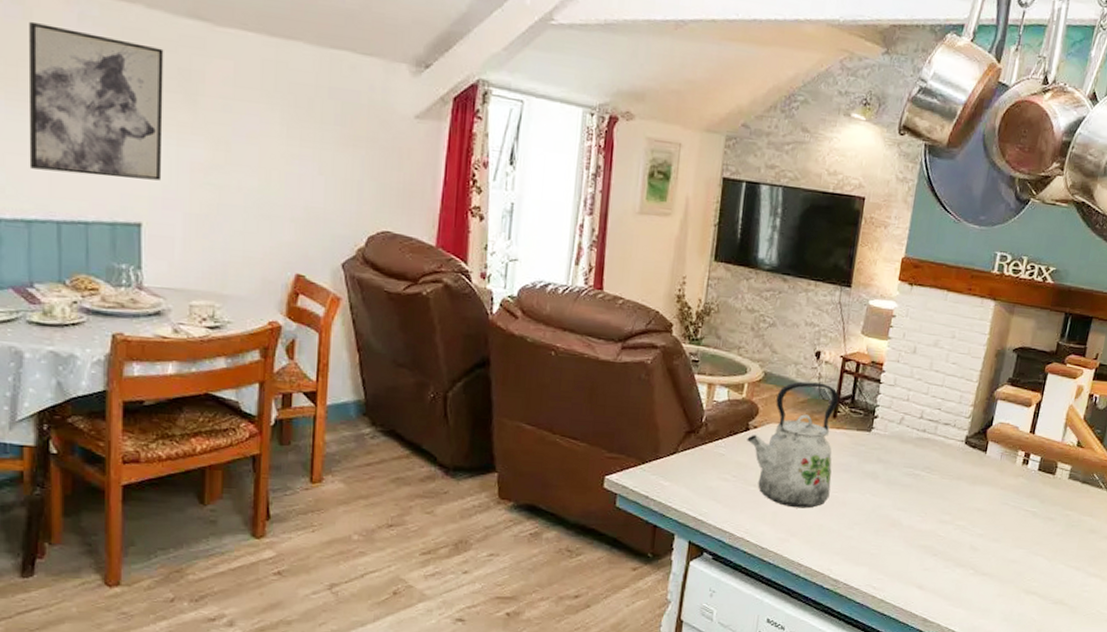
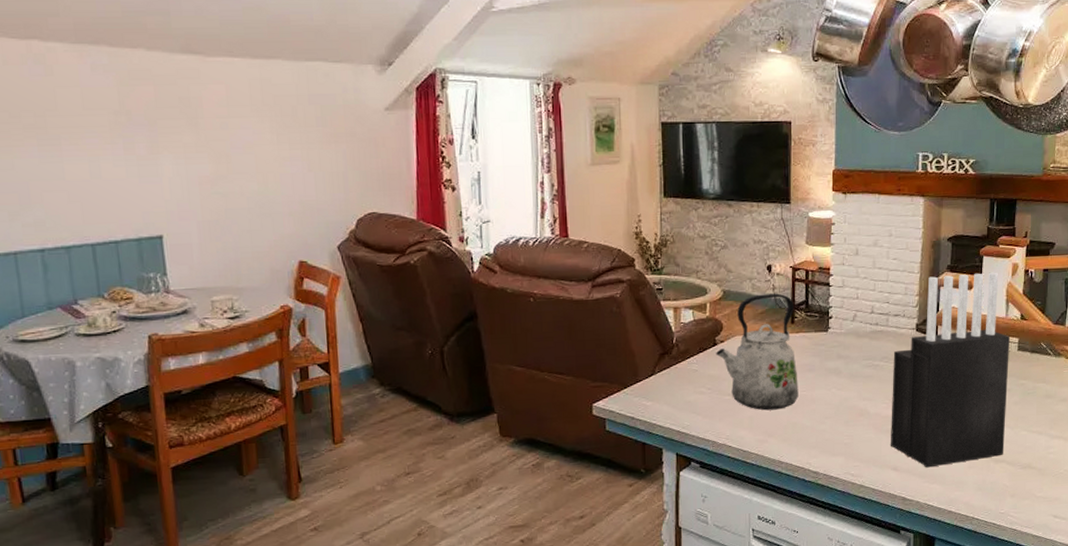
wall art: present [28,21,164,181] -> none [51,76,174,202]
knife block: none [919,387,1062,591] -> present [891,272,1010,468]

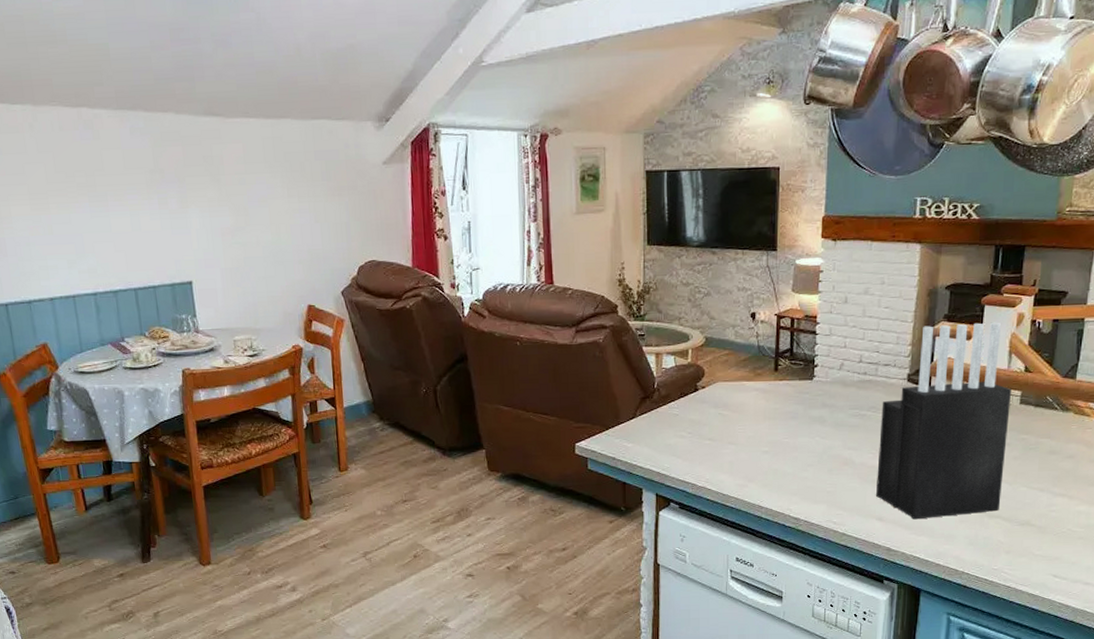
kettle: present [716,293,799,411] -> none [697,341,781,456]

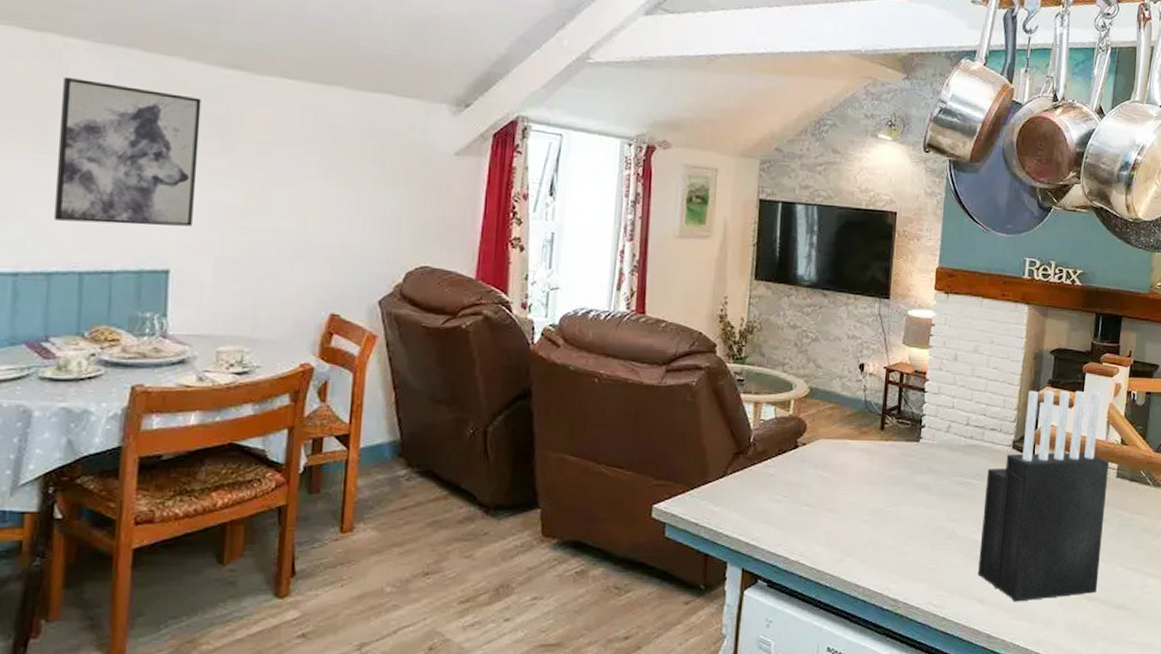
wall art: none [98,140,201,251] -> present [53,76,202,226]

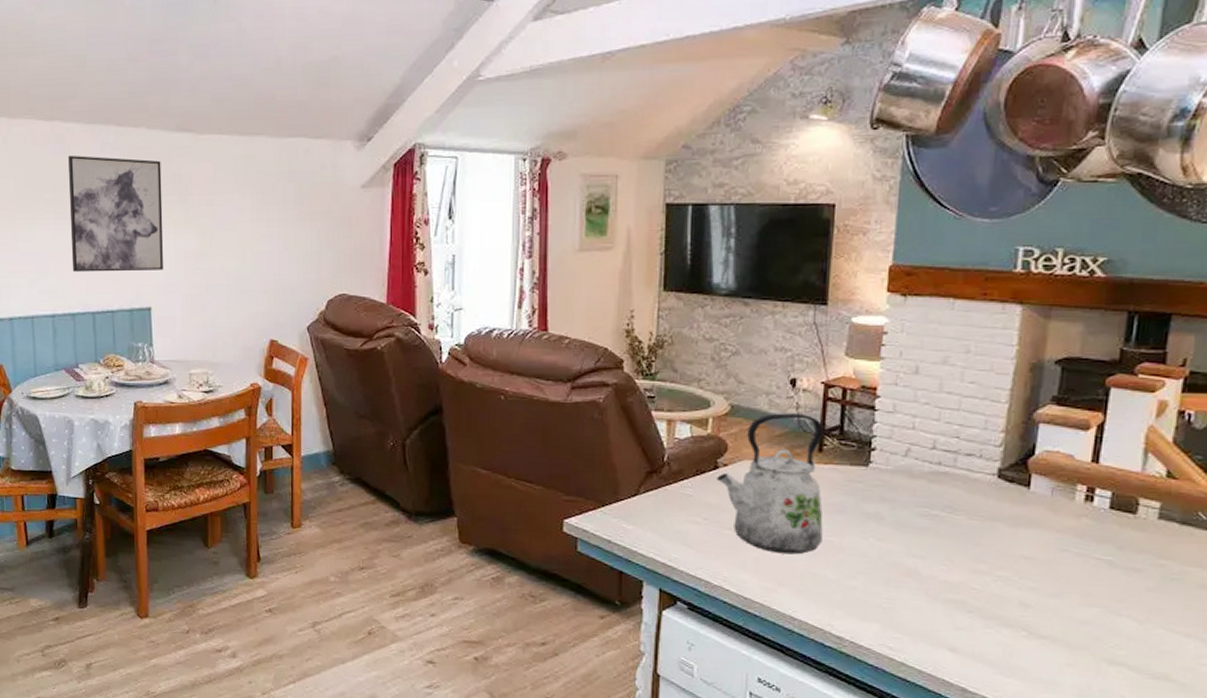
kettle: none [796,395,885,526] -> present [717,413,823,555]
knife block: present [978,390,1109,602] -> none [949,409,1146,657]

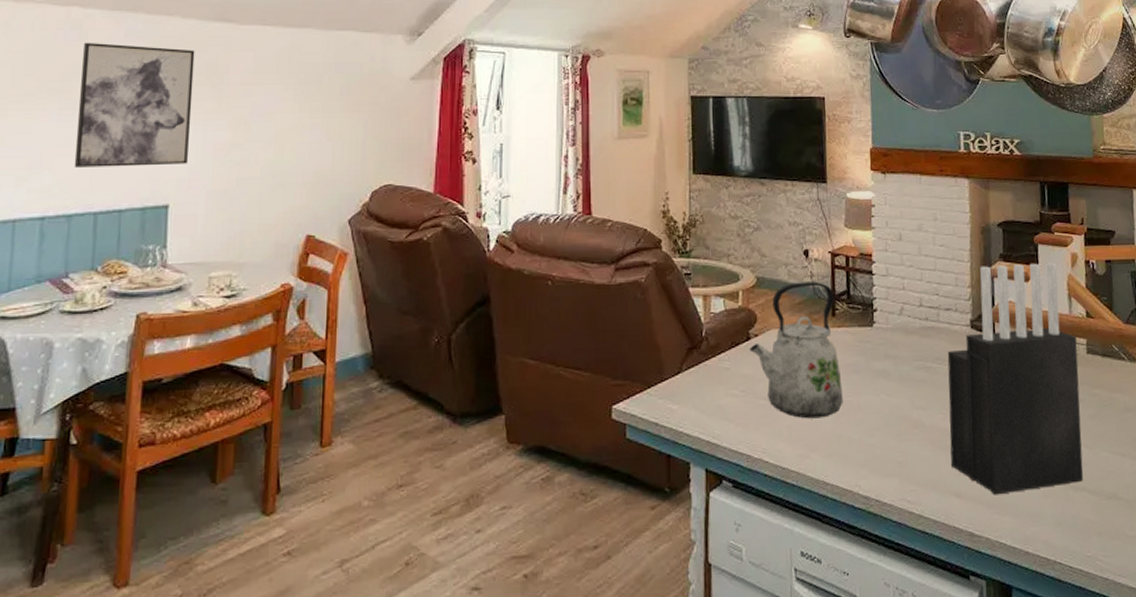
knife block: none [949,409,1146,657] -> present [947,262,1084,495]

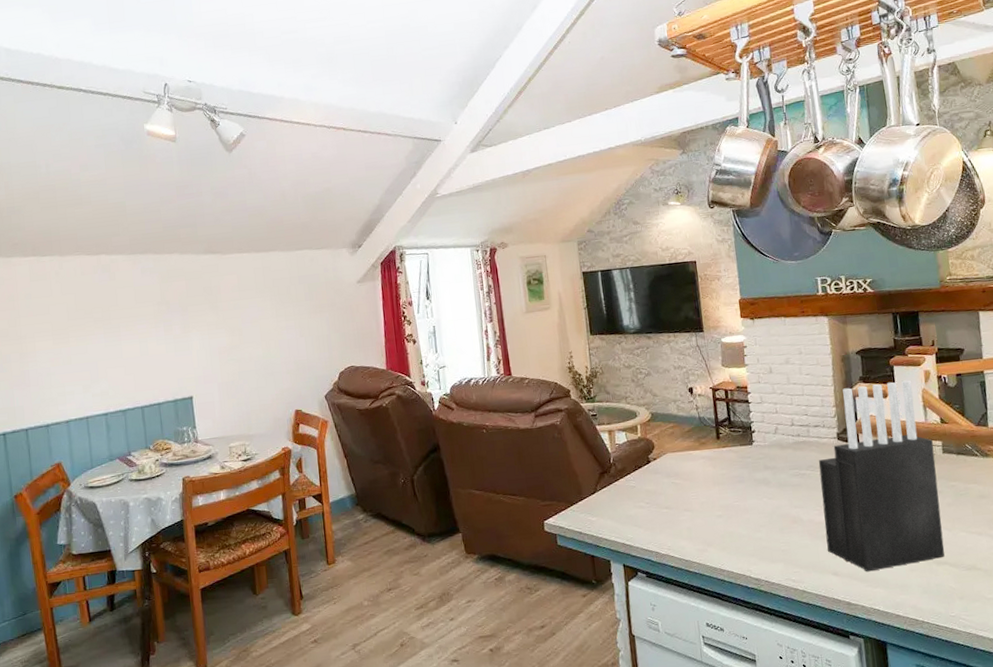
wall art: present [74,42,195,168] -> none [114,278,201,375]
kettle: present [750,281,843,419] -> none [650,412,732,521]

